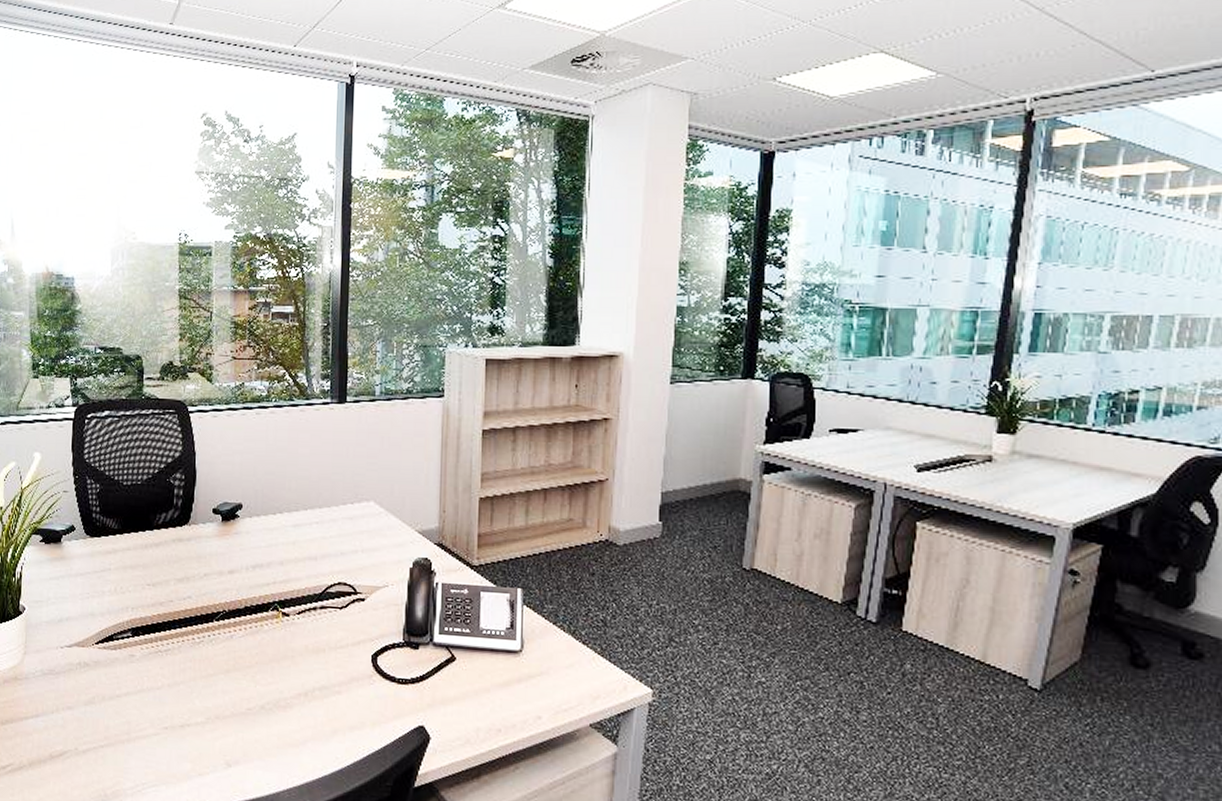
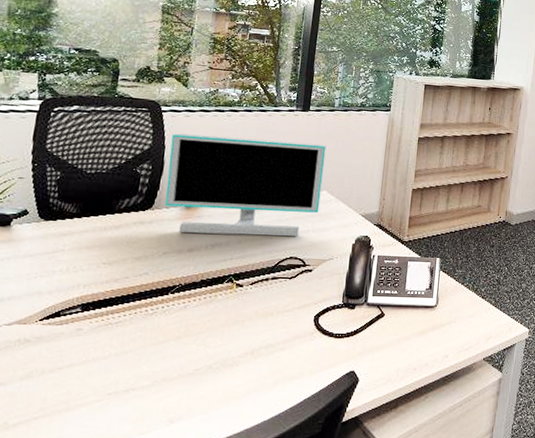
monitor: none [200,437,370,557] -> present [165,133,327,237]

